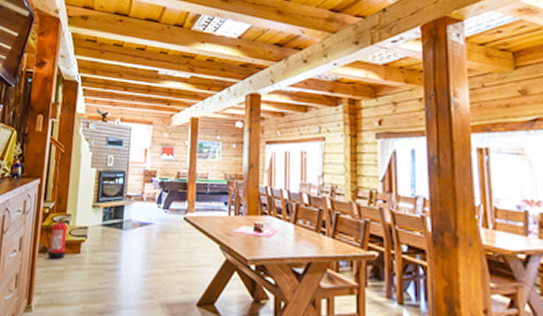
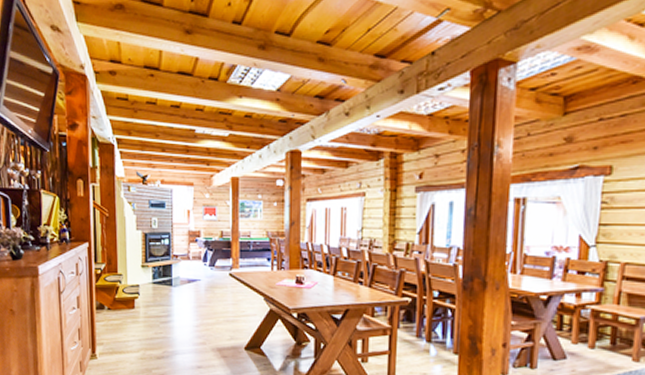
fire extinguisher: present [46,216,70,260] -> none [101,276,122,315]

